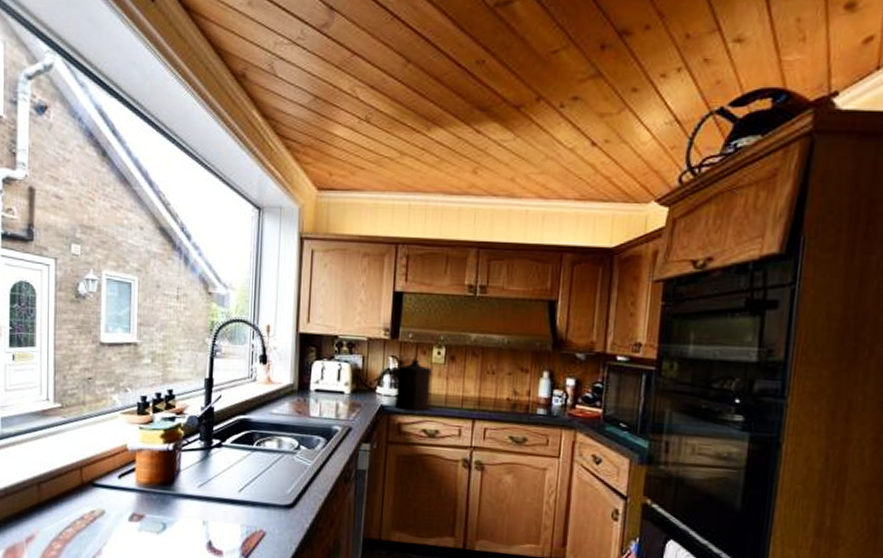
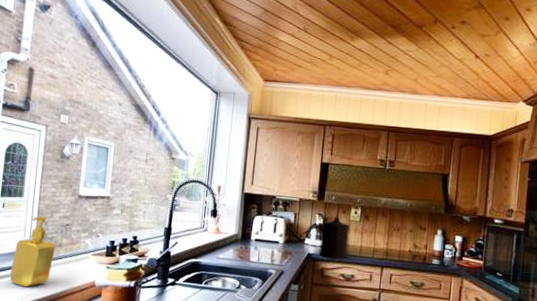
soap dispenser: none [28,369,78,454] -> present [9,216,56,288]

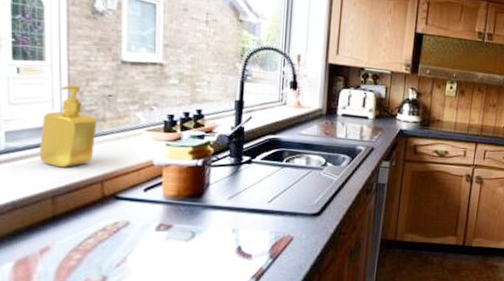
canister: present [319,216,350,260] -> none [412,91,445,137]

